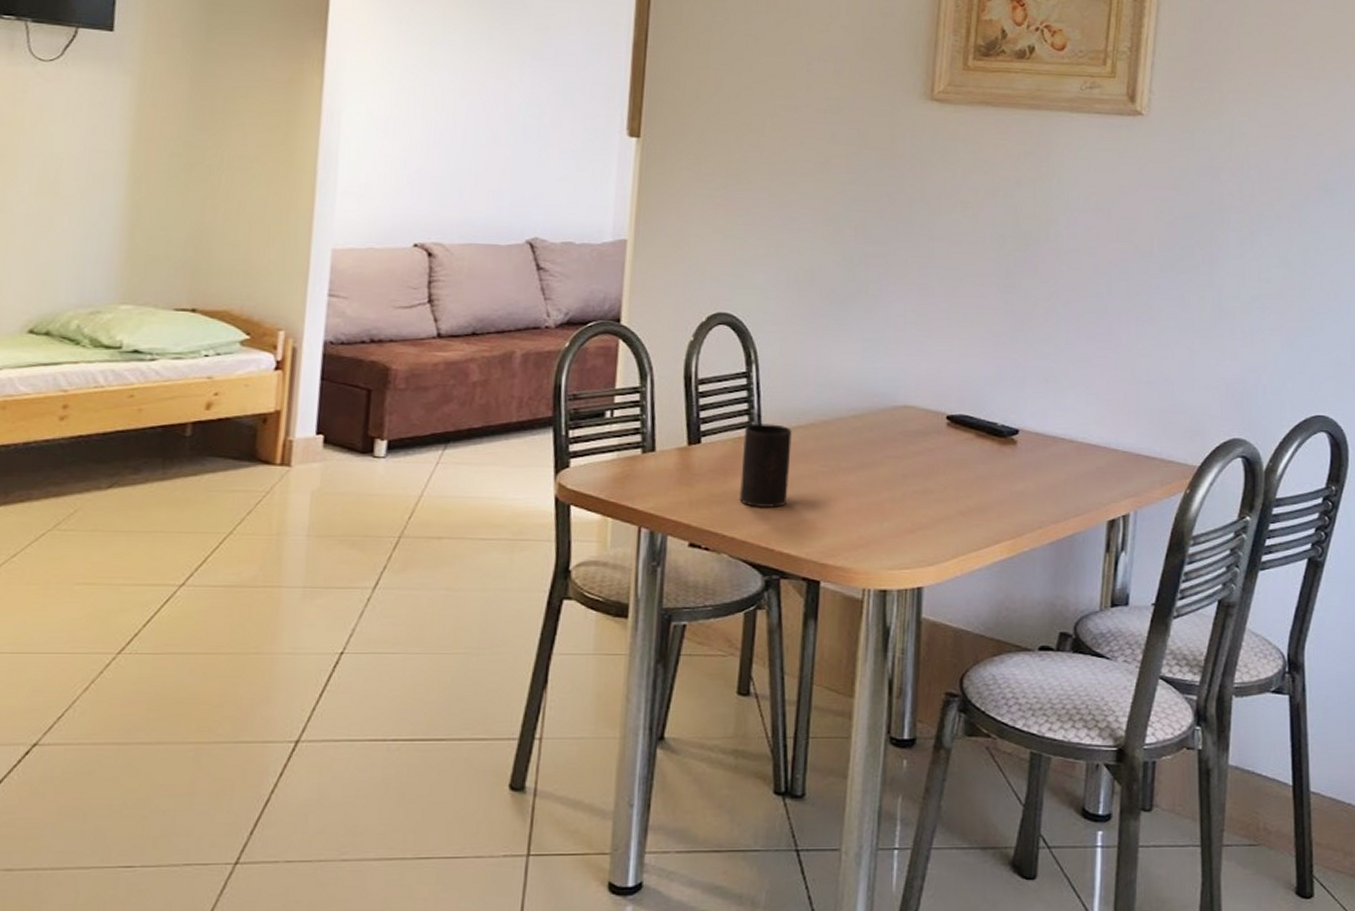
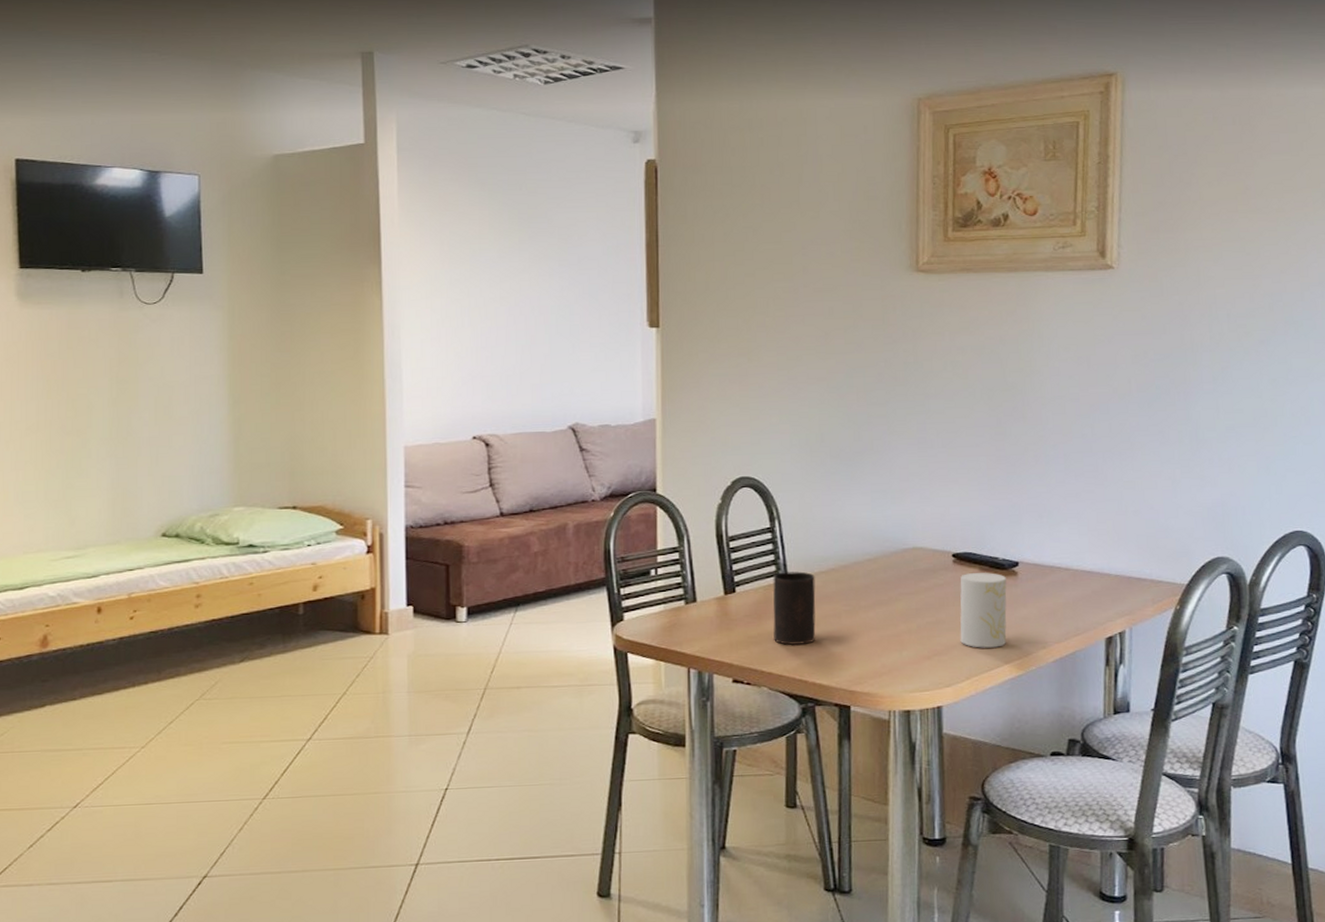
cup: none [948,439,1004,524] -> present [960,572,1007,648]

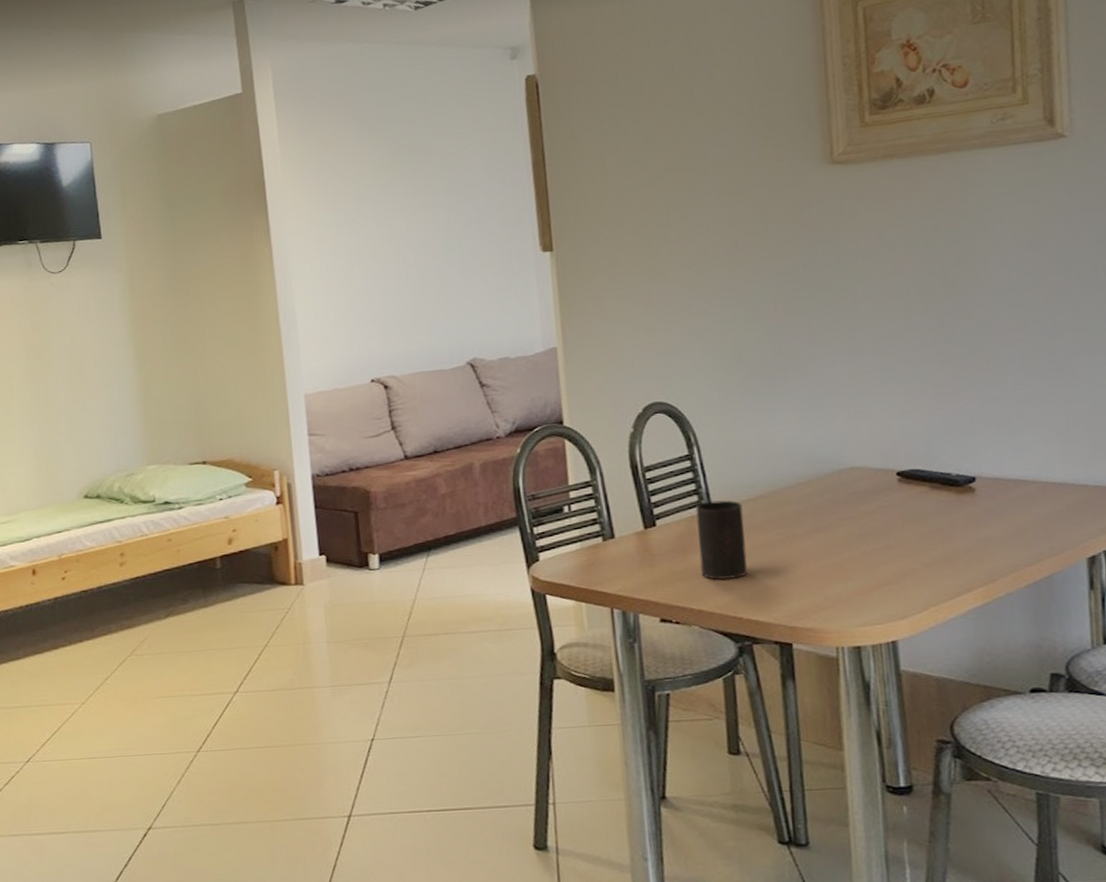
cup: present [960,572,1007,648] -> none [908,490,967,575]

